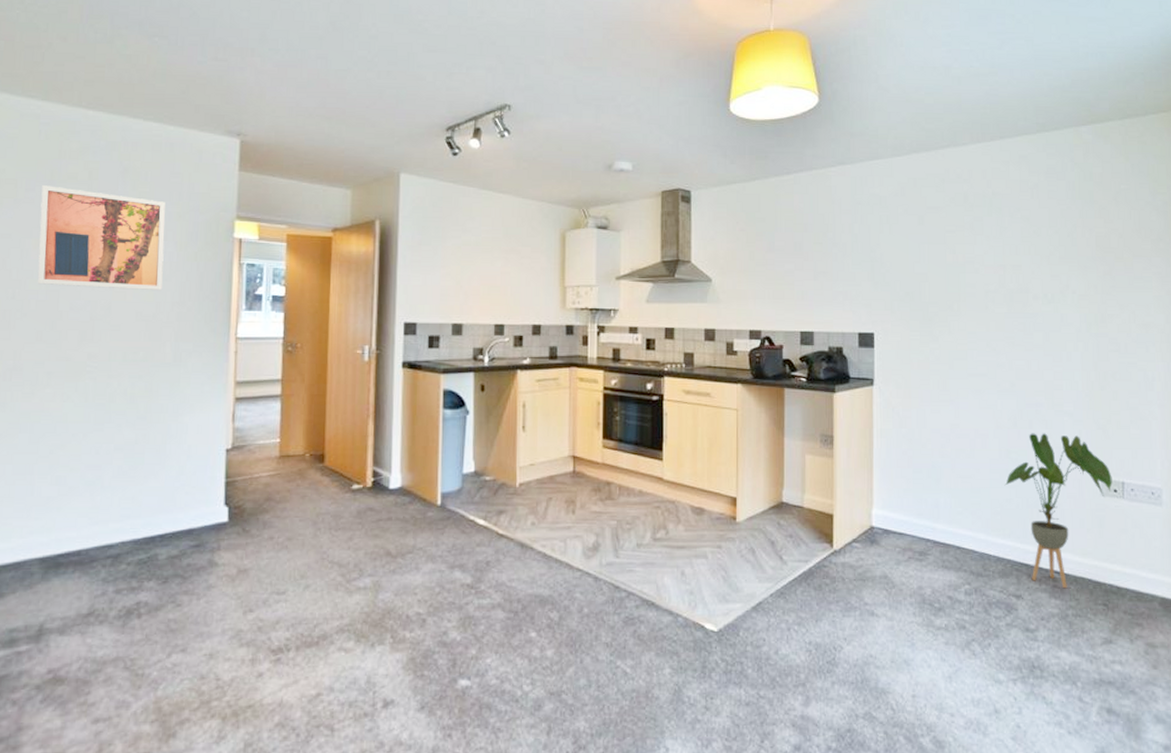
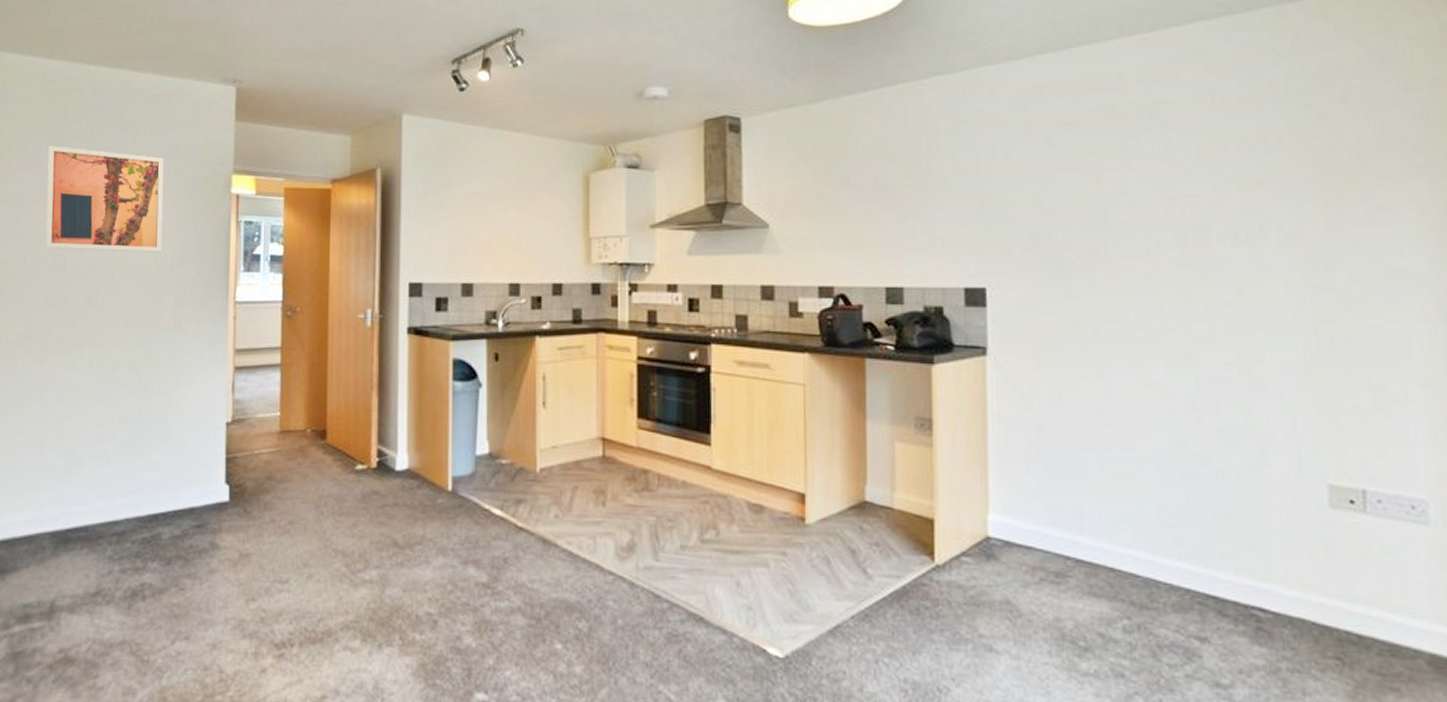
house plant: present [1004,433,1113,589] -> none [1179,420,1347,633]

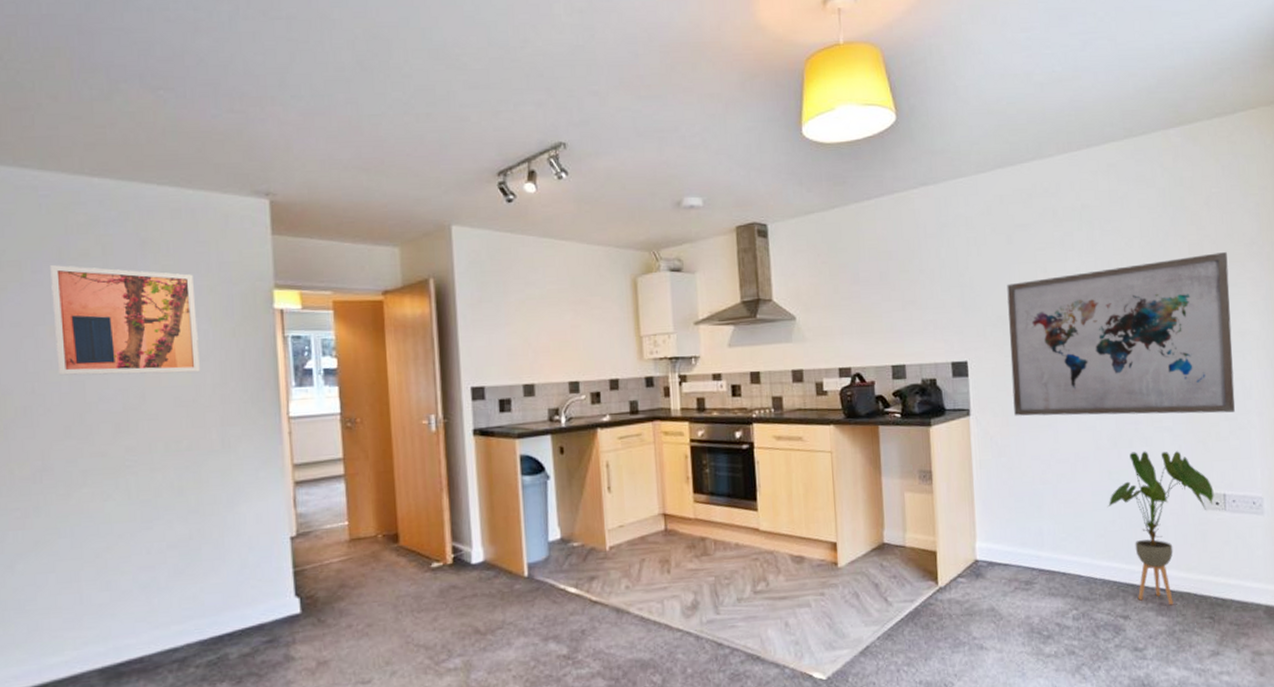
wall art: none [1043,164,1384,379] -> present [1007,252,1235,416]
house plant: none [1179,420,1347,633] -> present [1107,451,1214,605]

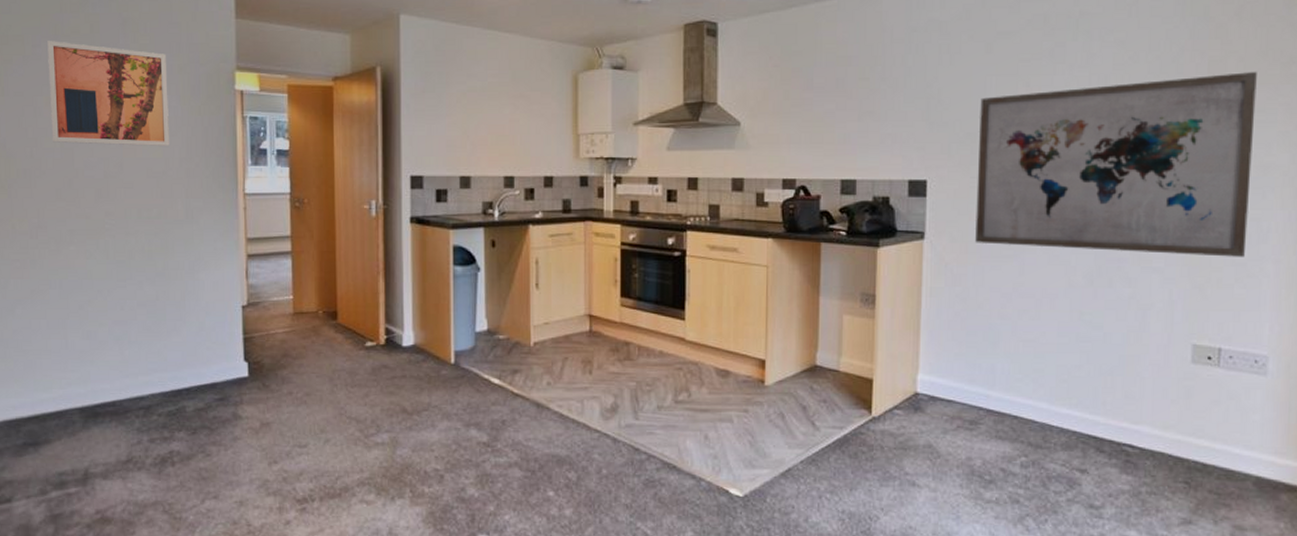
house plant: present [1107,451,1214,605] -> none [1074,292,1207,464]

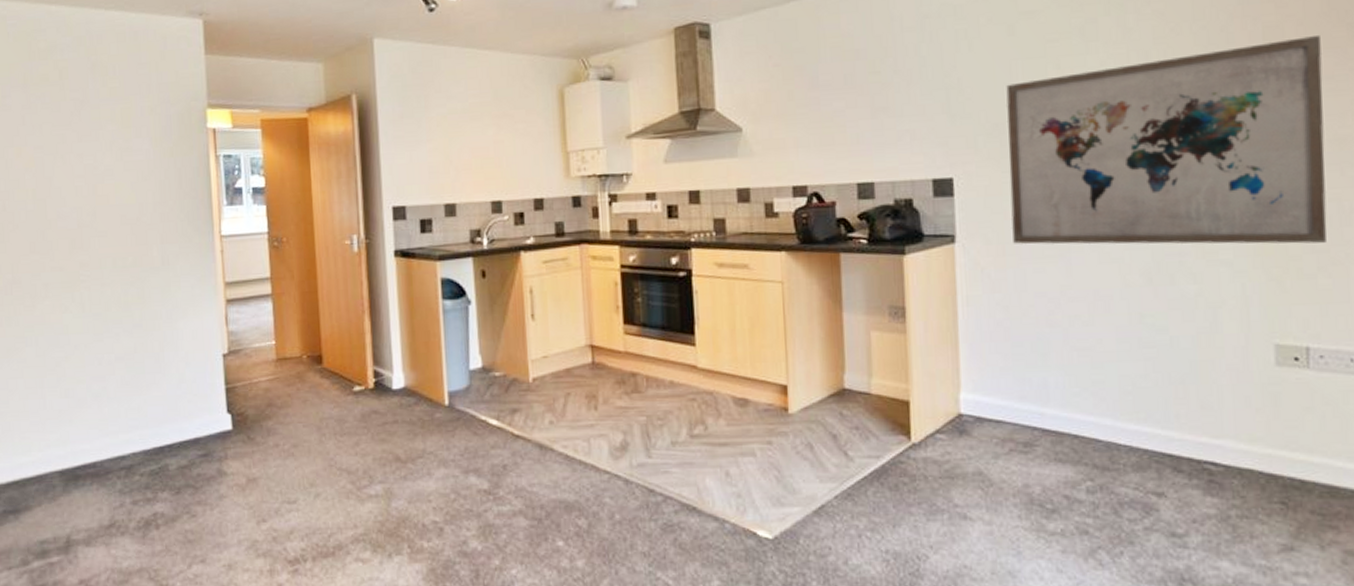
wall art: present [47,41,169,147] -> none [17,90,142,194]

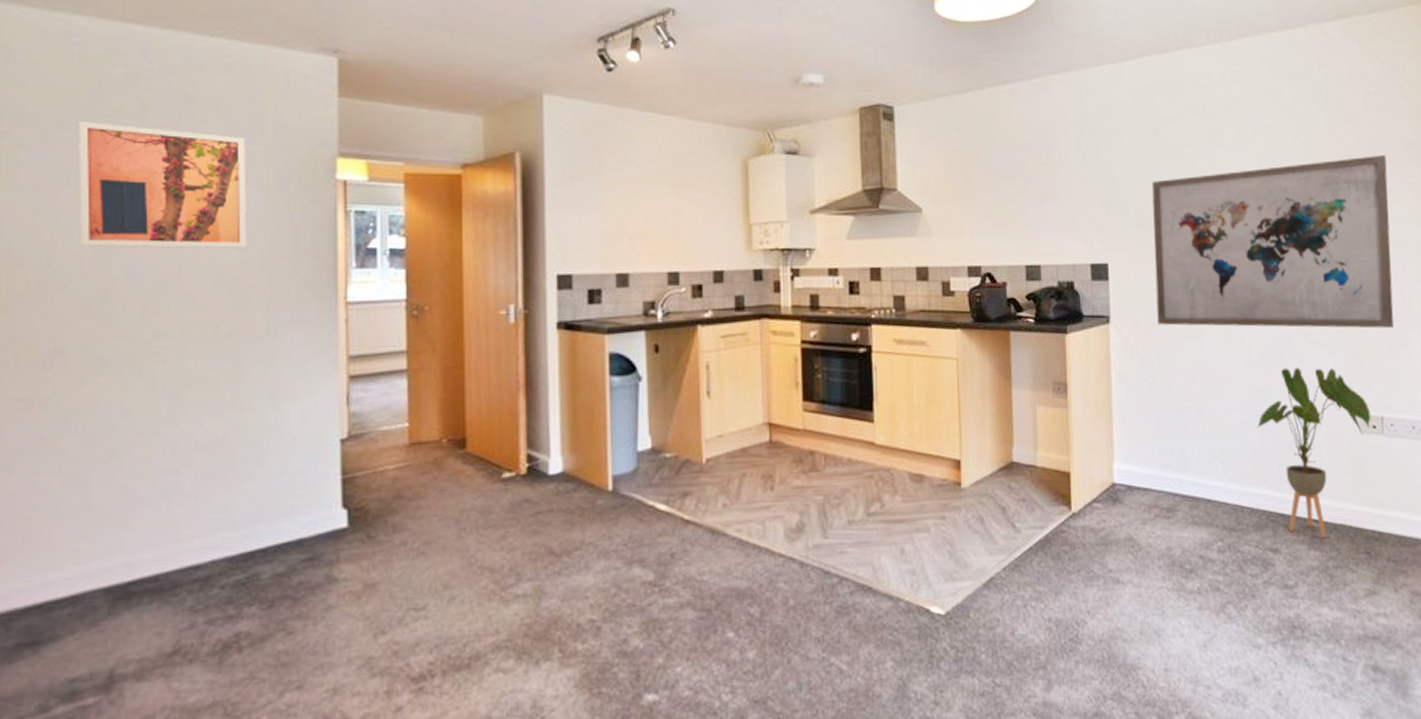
wall art: none [17,90,142,194] -> present [78,122,246,249]
house plant: none [1137,290,1292,484] -> present [1256,367,1371,538]

